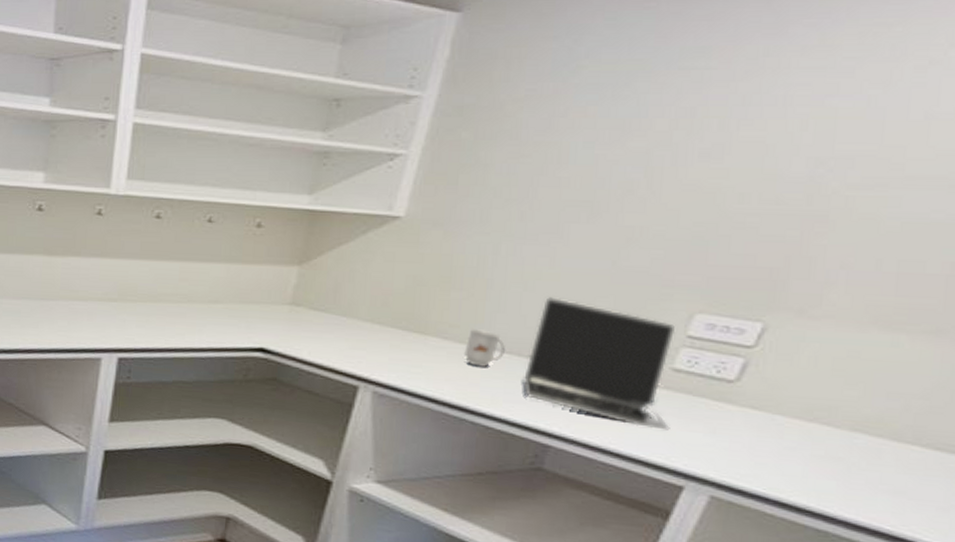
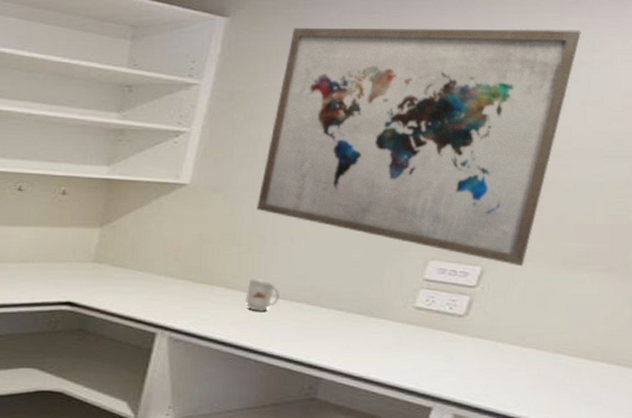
wall art: none [483,17,936,325] -> present [257,27,581,267]
laptop: present [524,297,676,430] -> none [296,250,417,360]

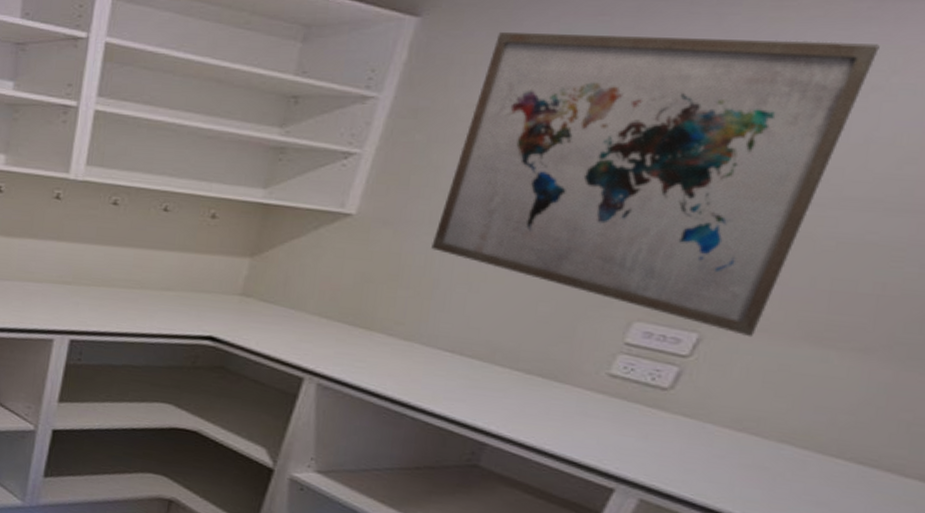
mug: present [245,278,279,313] -> none [408,325,448,365]

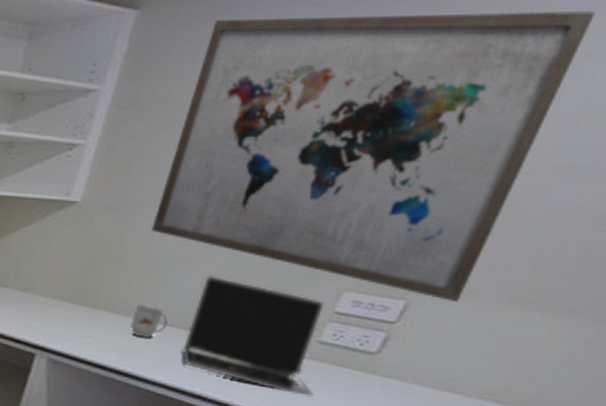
mug: none [408,325,448,365] -> present [130,303,168,339]
laptop: none [464,299,614,434] -> present [183,276,324,396]

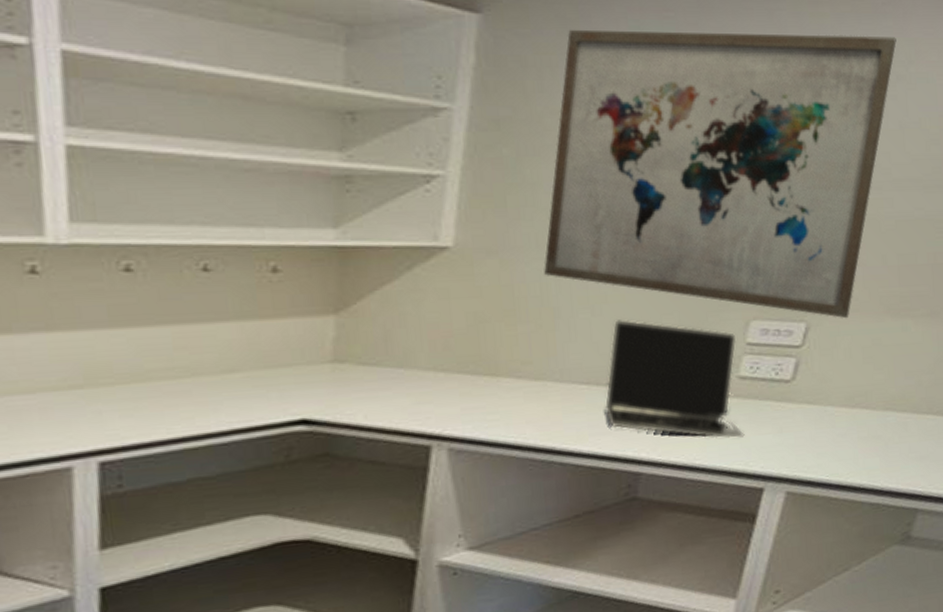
mug: present [130,303,168,339] -> none [541,362,583,404]

